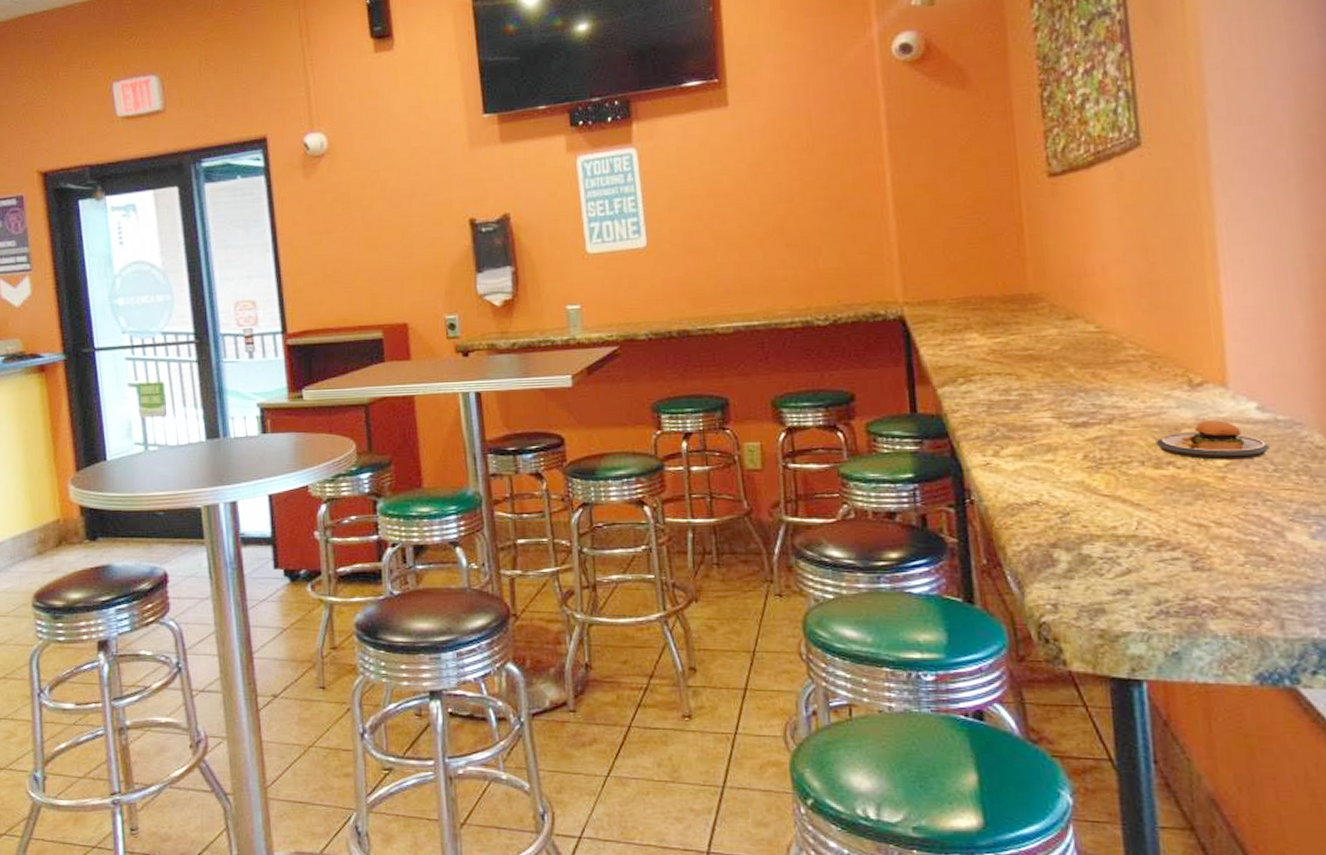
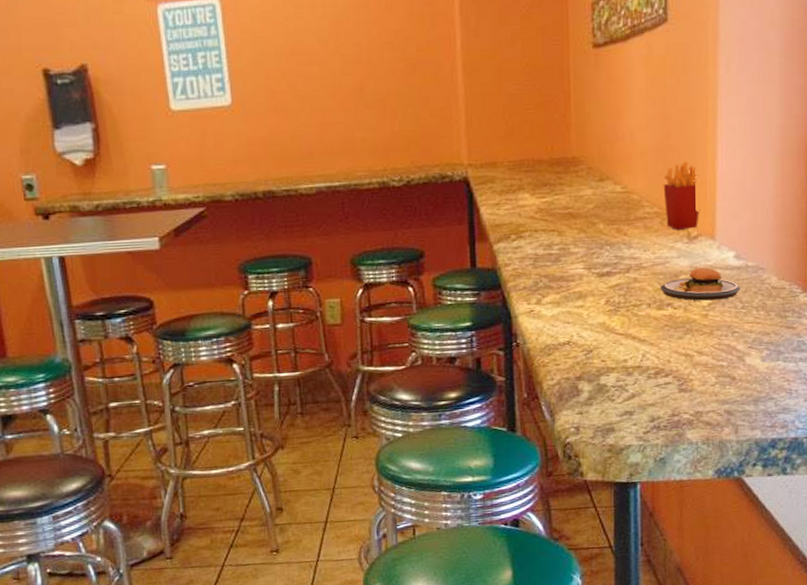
french fries: none [1150,297,1203,375] -> present [663,161,699,230]

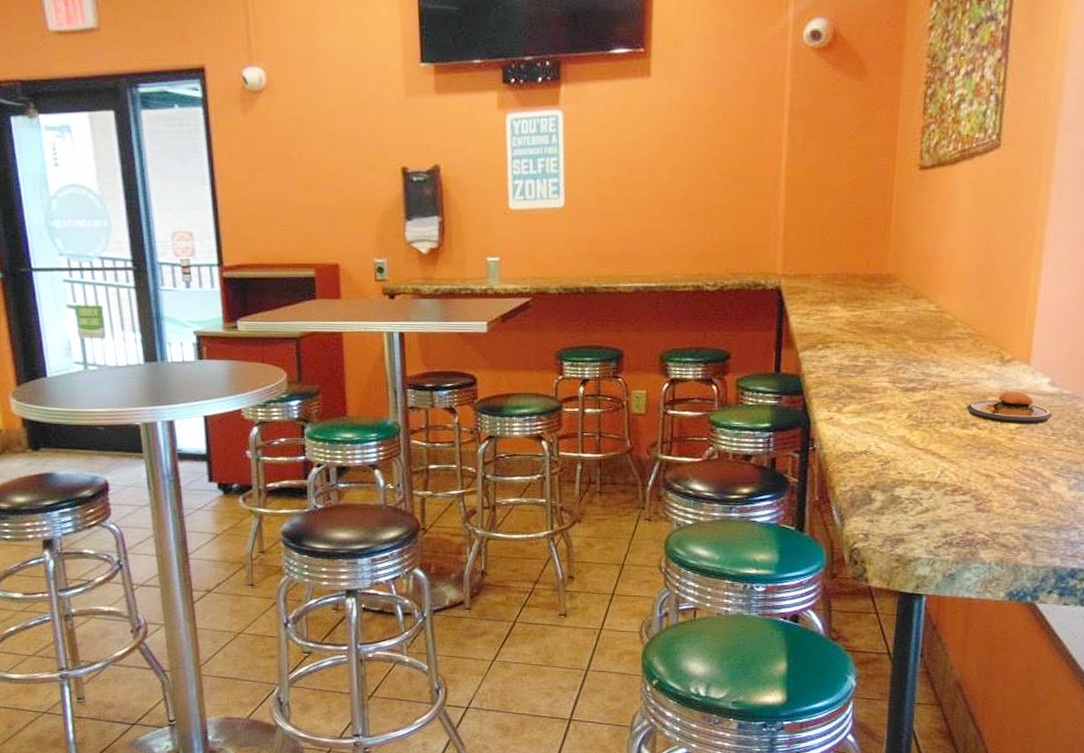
french fries: present [663,161,699,230] -> none [979,285,1018,352]

